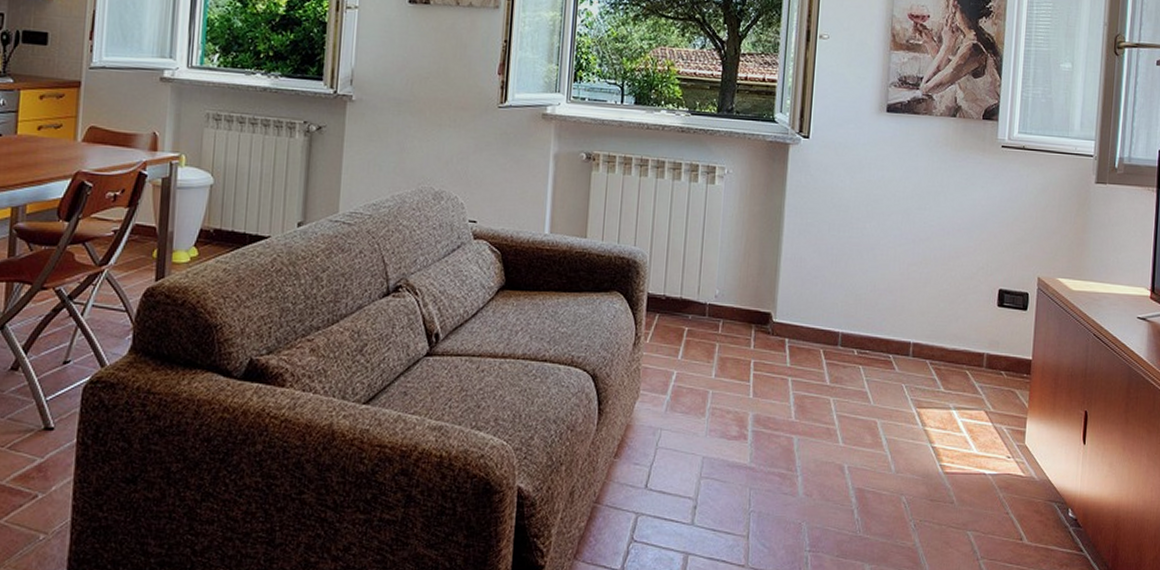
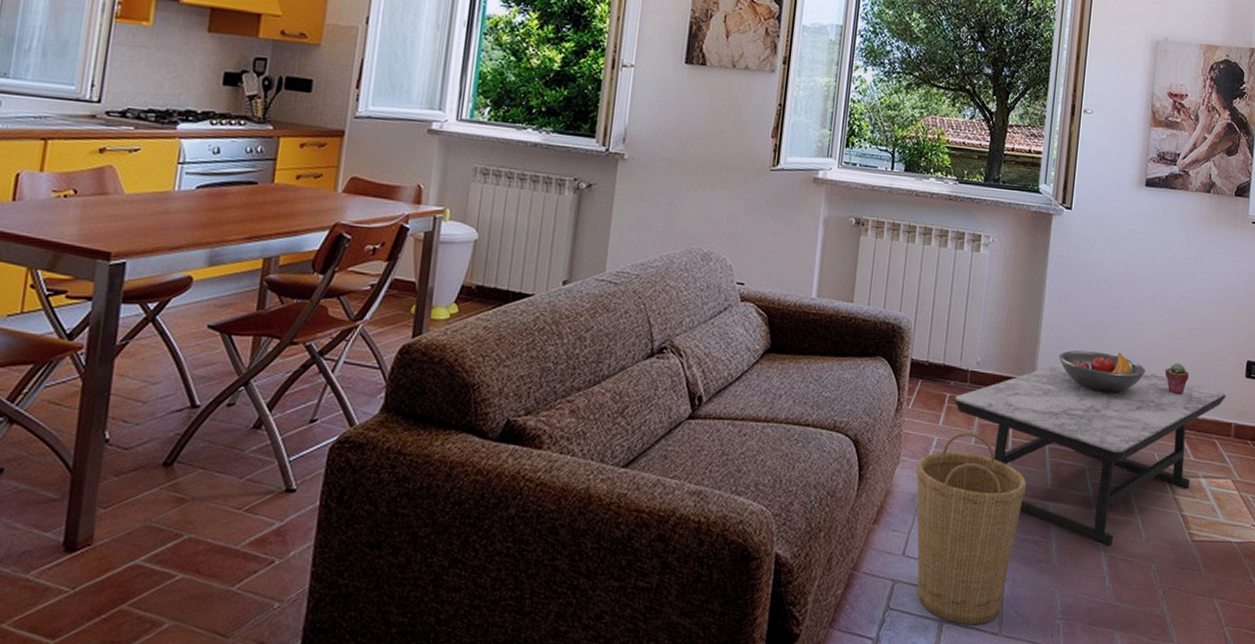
basket: none [656,366,770,556] -> present [916,432,1027,624]
coffee table: none [692,294,977,479] -> present [954,363,1226,547]
fruit bowl: none [800,282,892,324] -> present [1059,350,1146,392]
potted succulent: none [911,292,937,325] -> present [1164,362,1189,394]

